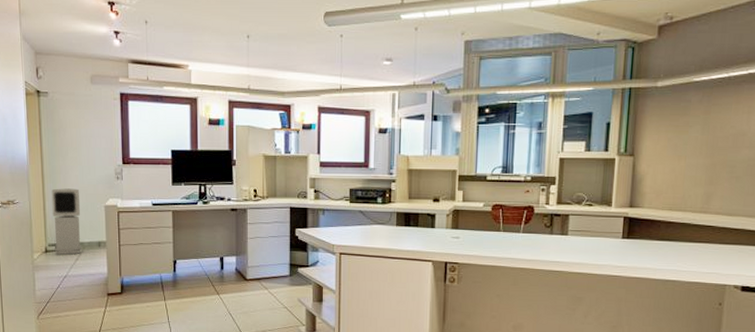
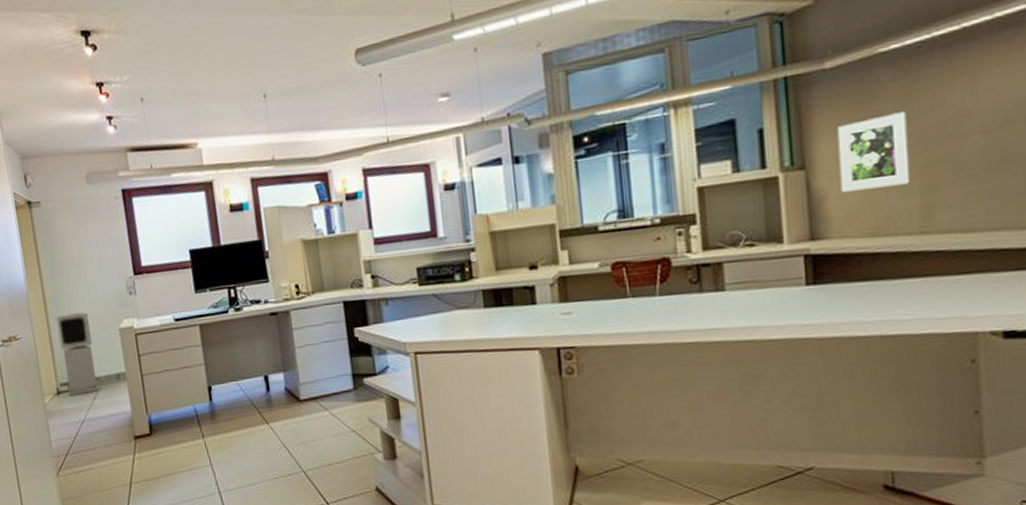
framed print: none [654,126,705,177] -> present [837,112,911,192]

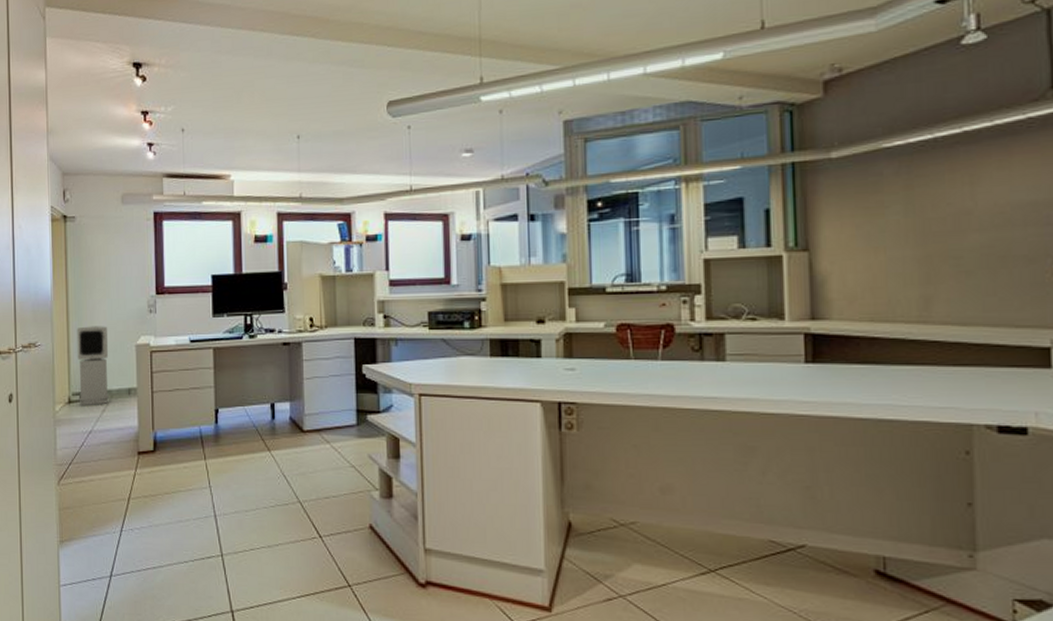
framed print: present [837,112,911,192] -> none [840,205,910,276]

